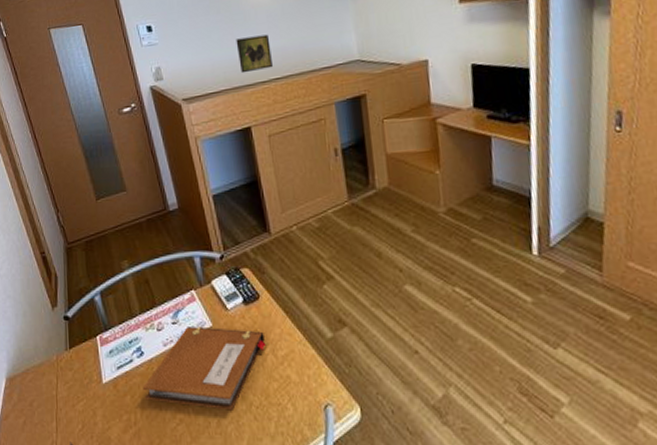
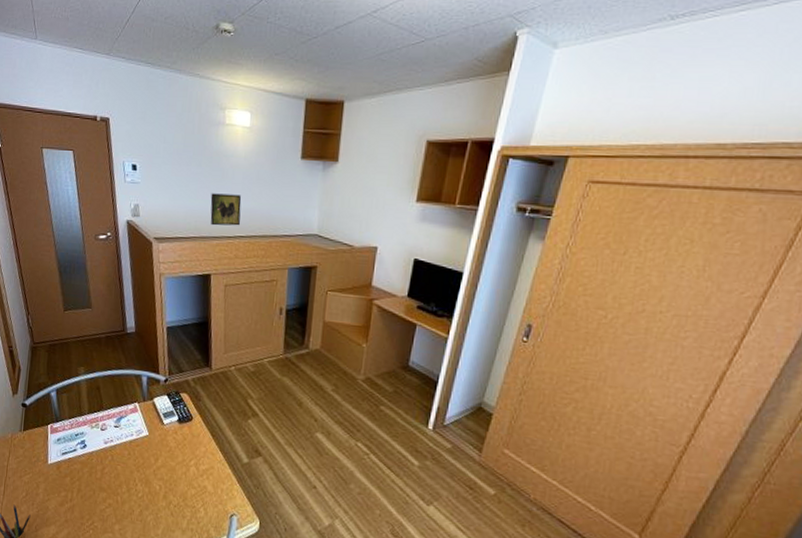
notebook: present [142,326,267,410] -> none [81,432,192,505]

